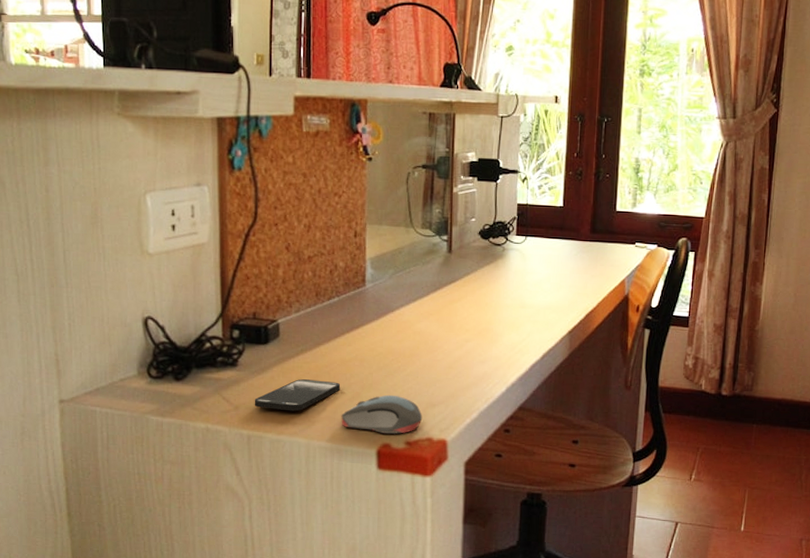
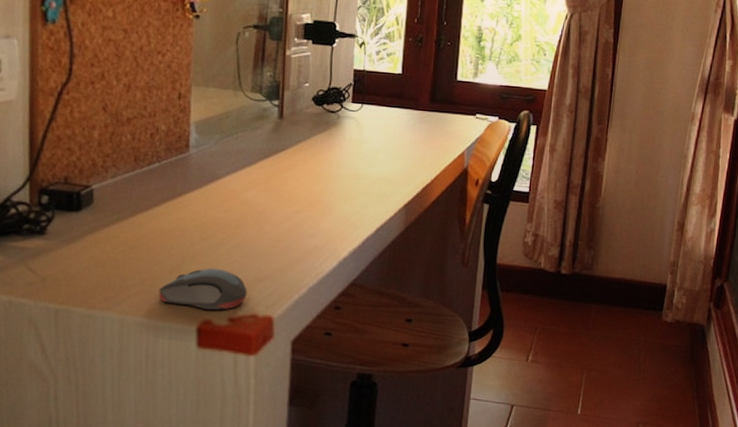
smartphone: present [254,379,341,412] -> none [63,250,160,284]

